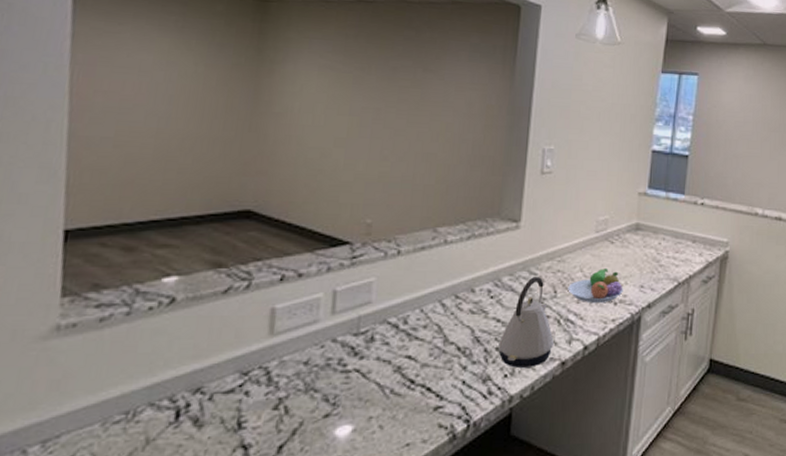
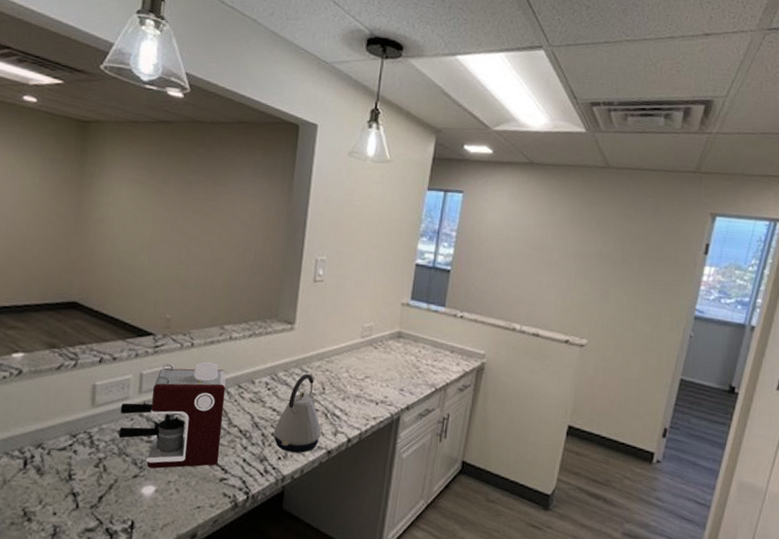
coffee maker: none [305,270,440,405] -> present [118,361,226,469]
fruit bowl: present [568,269,624,302] -> none [335,371,385,402]

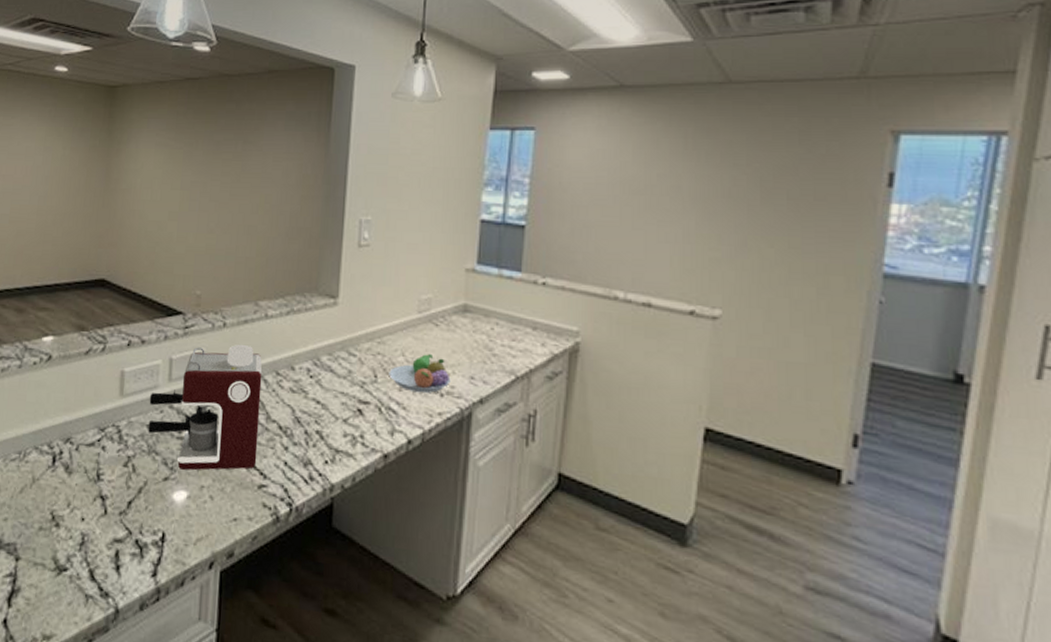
kettle: present [274,373,321,453] -> none [319,357,375,456]
fruit bowl: none [335,371,385,402] -> present [389,354,451,393]

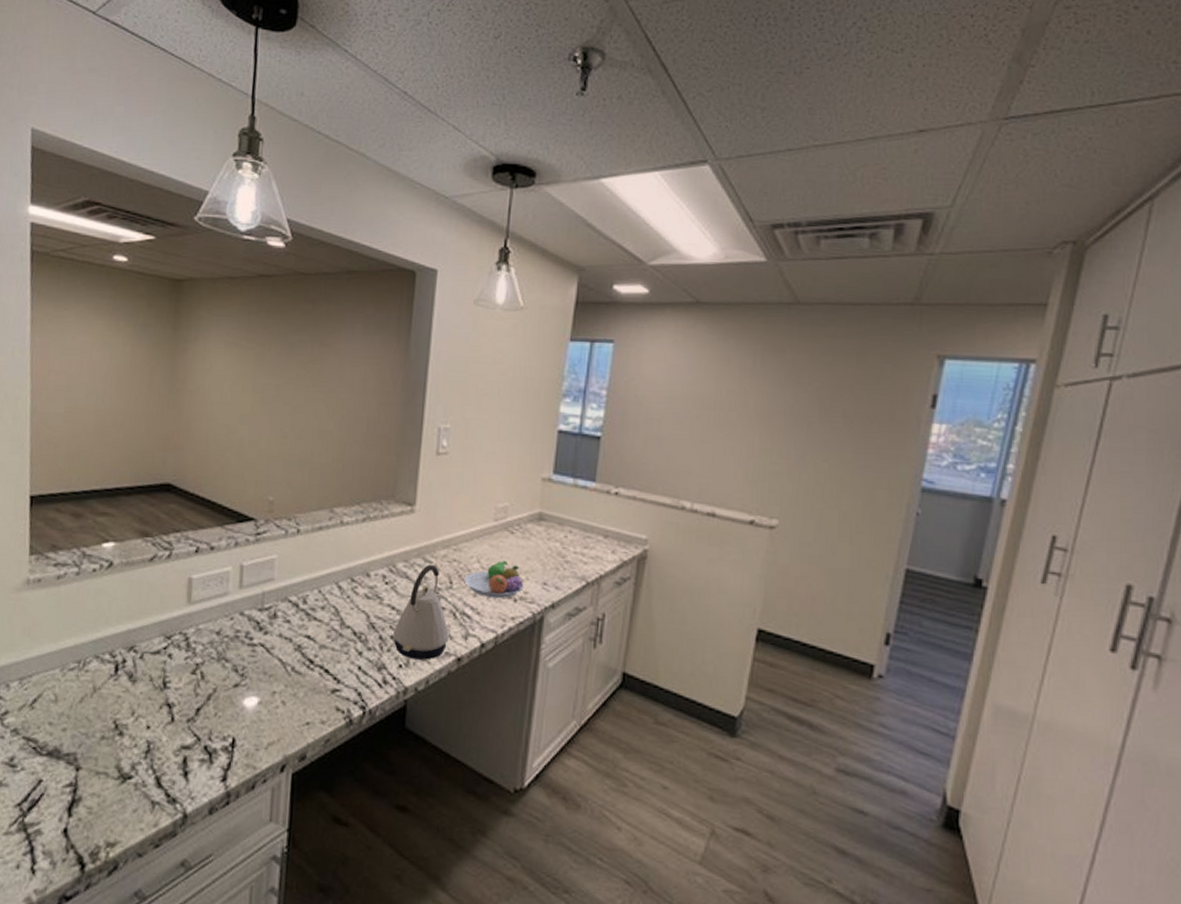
coffee maker: present [148,344,263,471] -> none [217,550,337,677]
kettle: none [319,357,375,456] -> present [393,564,449,660]

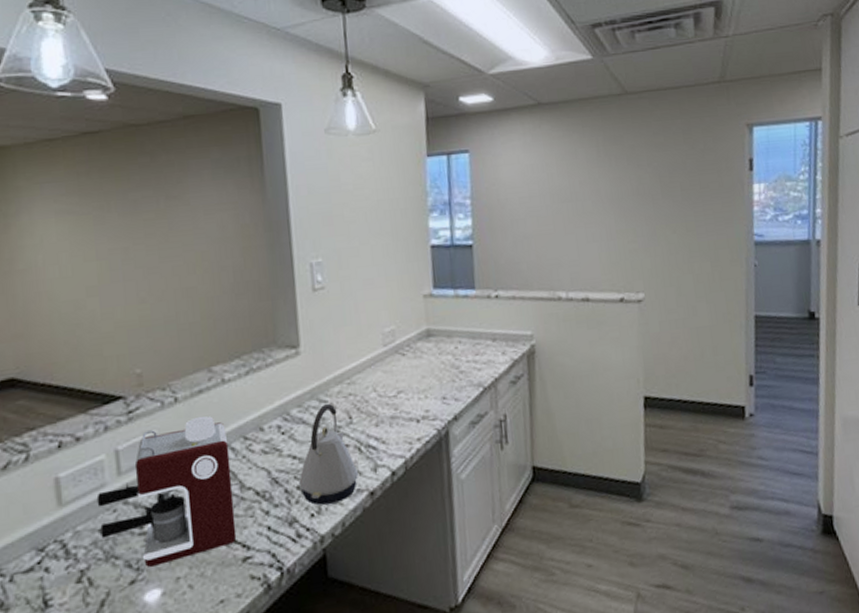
coffee maker: none [217,550,337,677] -> present [96,415,237,568]
fruit bowl: present [464,561,524,598] -> none [363,384,424,424]

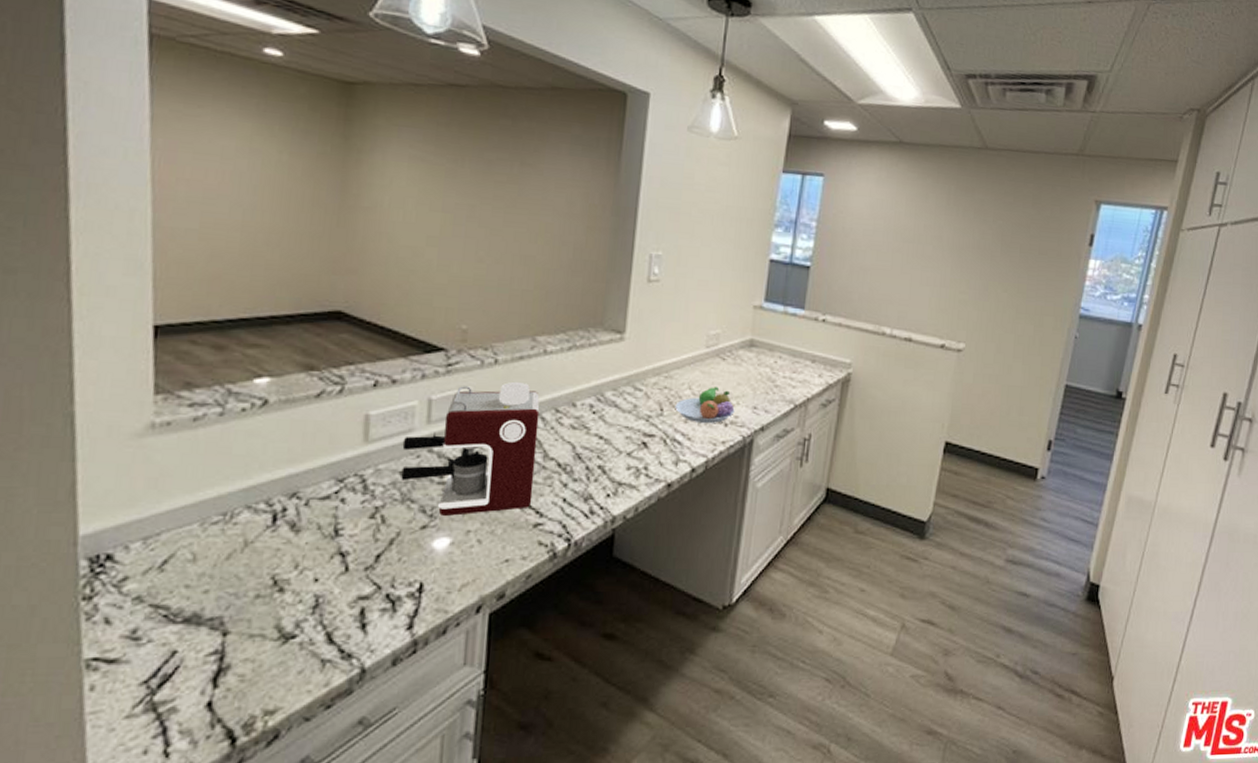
kettle: present [299,403,358,505] -> none [601,392,659,488]
fruit bowl: none [363,384,424,424] -> present [675,387,735,423]

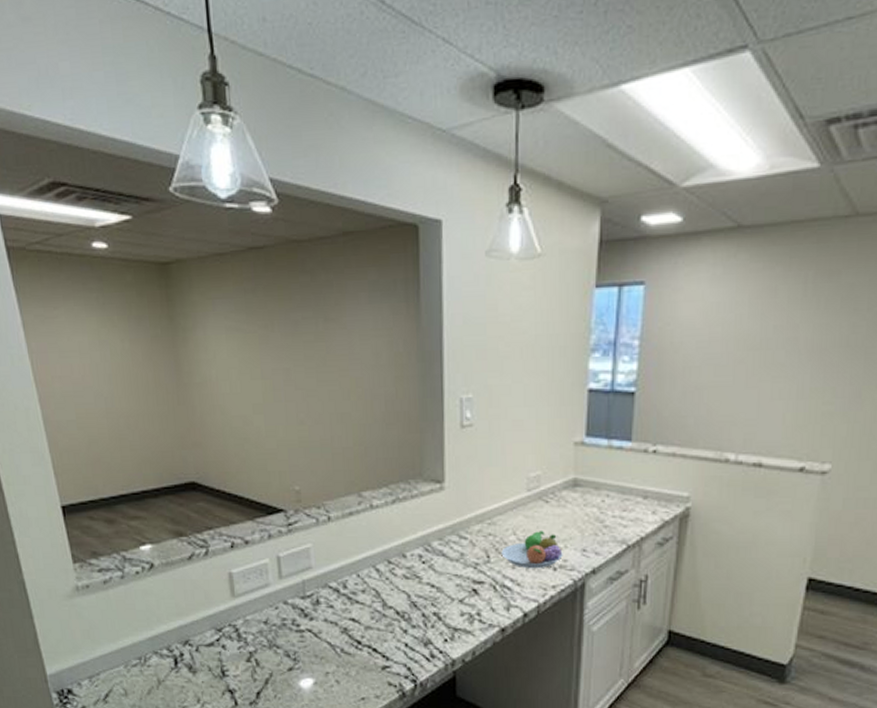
coffee maker: present [401,381,540,517] -> none [262,536,378,661]

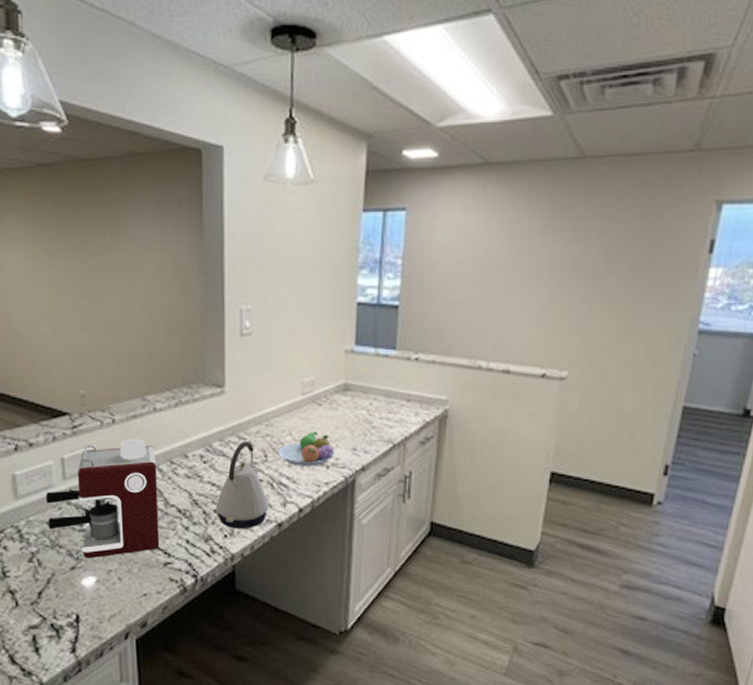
coffee maker: none [262,536,378,661] -> present [45,438,160,559]
kettle: none [436,540,491,633] -> present [216,441,269,529]

